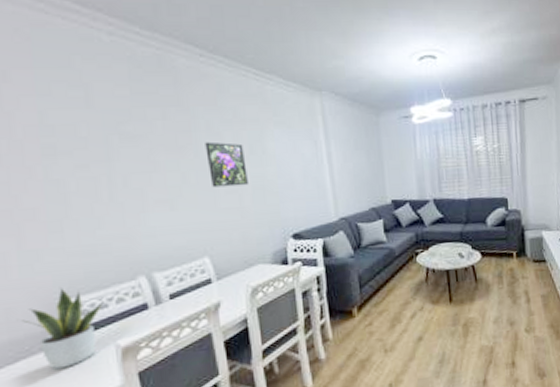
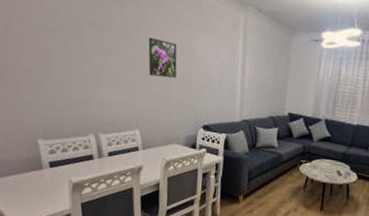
potted plant: present [23,288,104,370] -> none [15,131,65,188]

